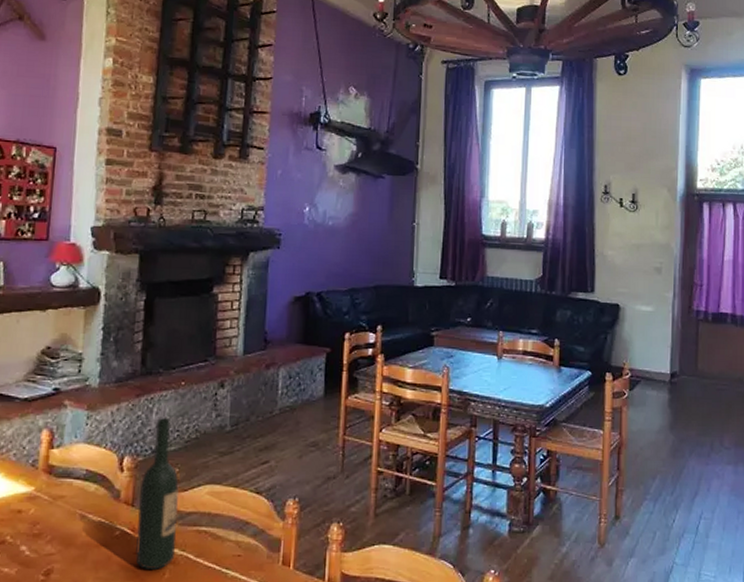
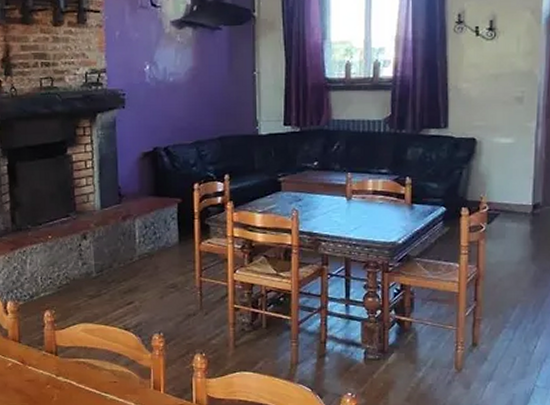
wine bottle: present [135,418,179,569] -> none [24,268,60,394]

